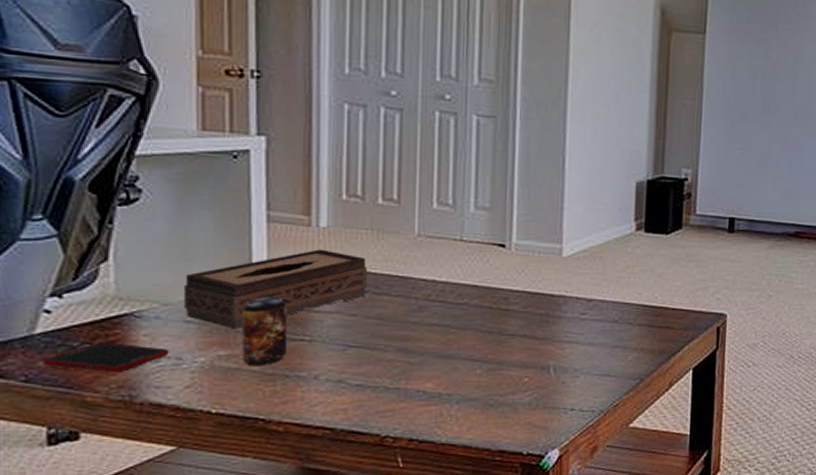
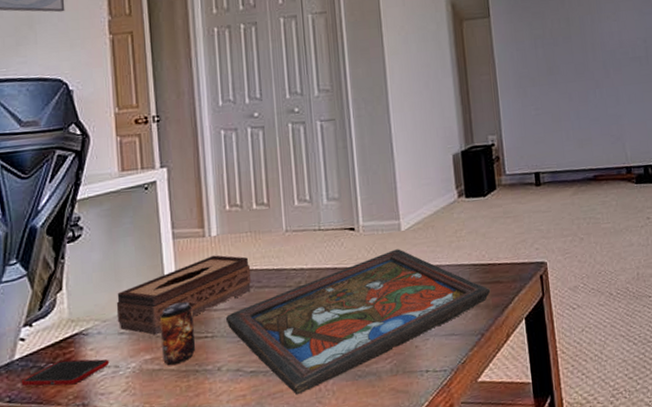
framed painting: none [329,276,659,417] -> present [225,249,491,395]

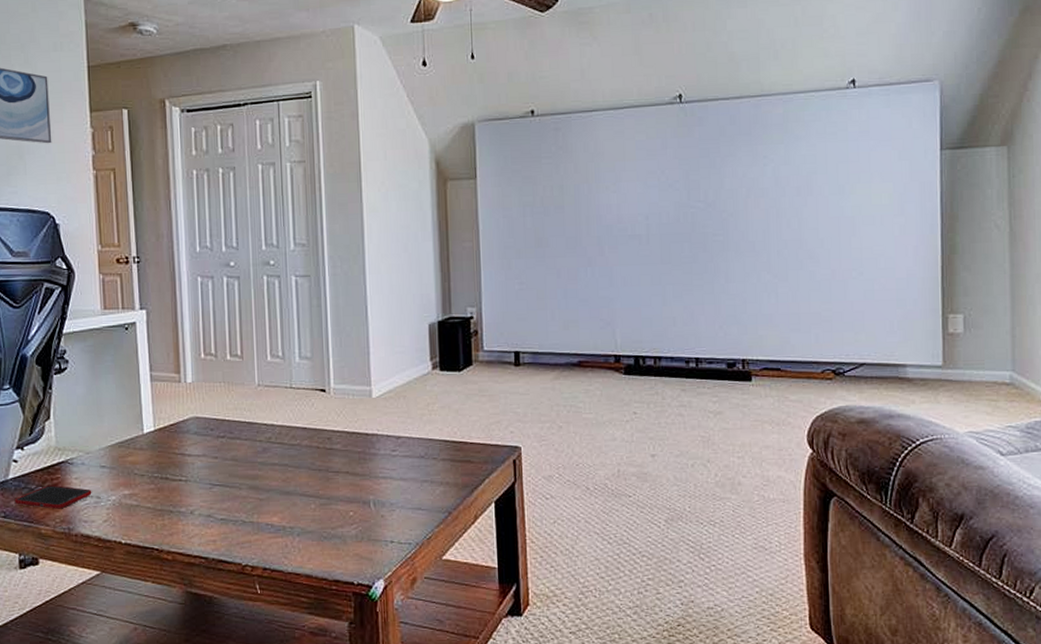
tissue box: present [116,255,252,335] -> none [98,401,224,472]
beverage can: present [159,301,196,366] -> none [137,444,171,503]
framed painting: present [225,249,491,395] -> none [198,416,461,548]

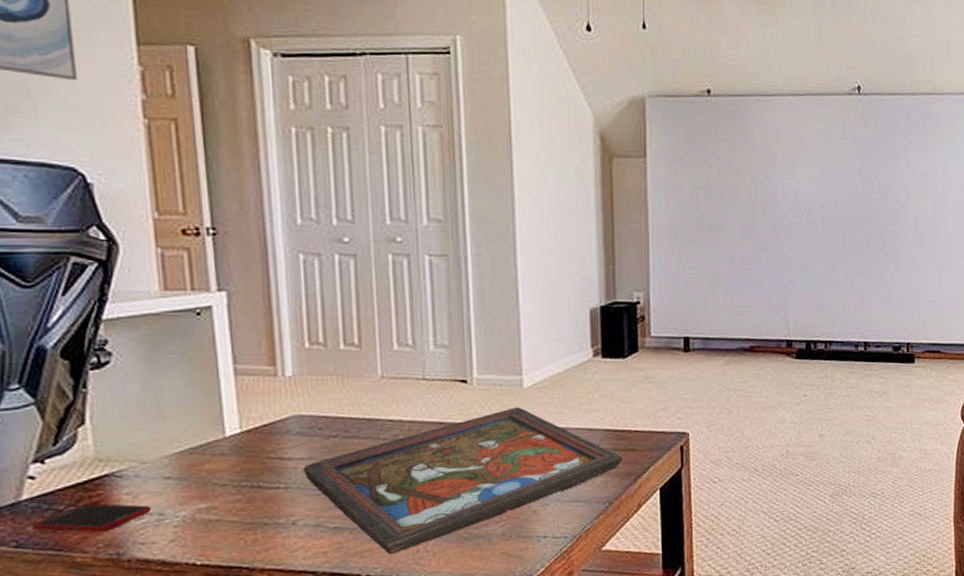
framed painting: none [198,416,461,548] -> present [302,407,624,555]

